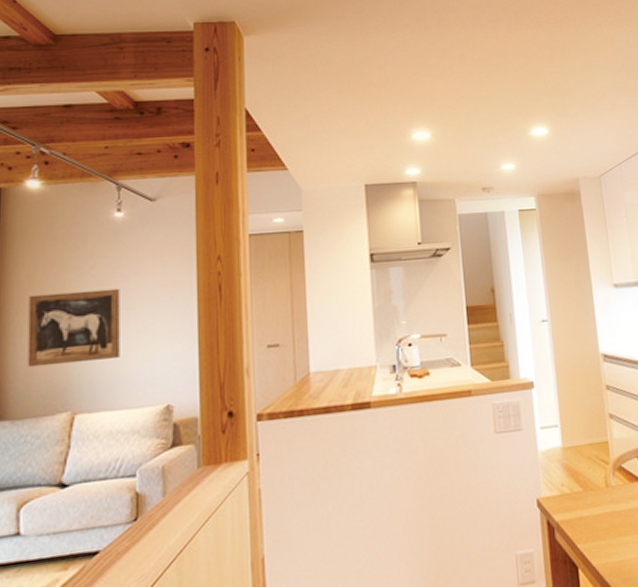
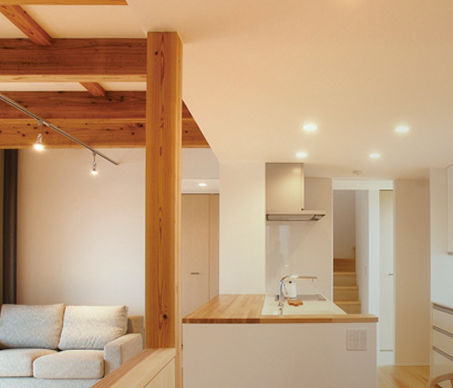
wall art: present [27,288,120,368] -> none [36,224,95,272]

